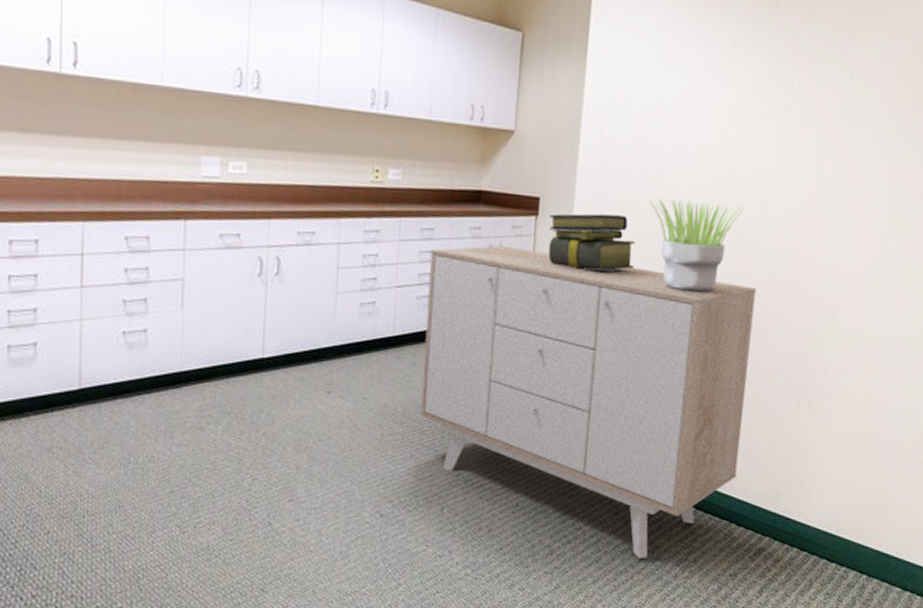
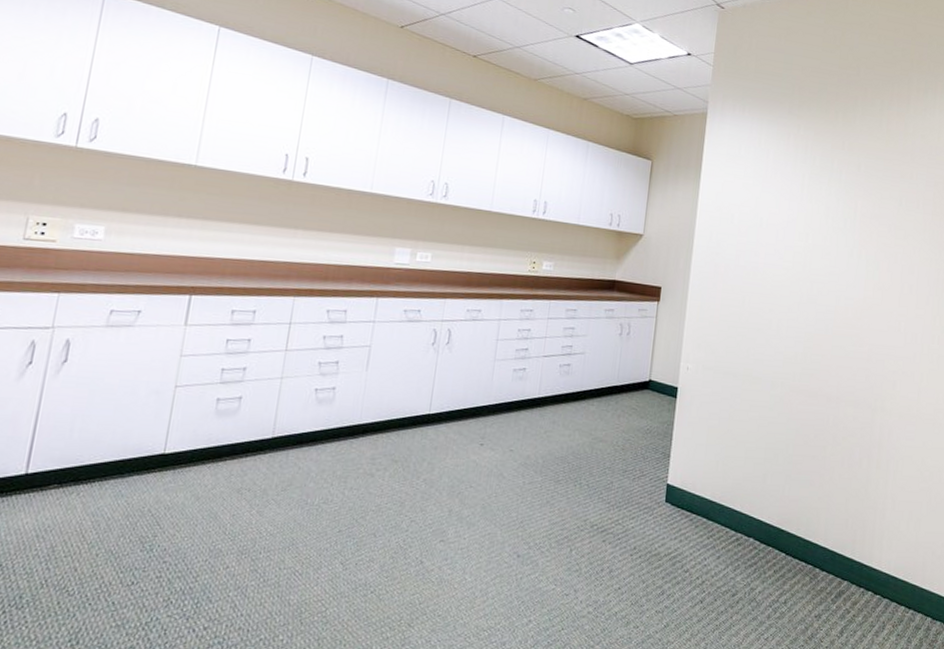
sideboard: present [420,246,756,558] -> none [556,325,832,599]
stack of books: present [548,213,635,271] -> none [667,300,736,347]
potted plant: present [648,197,745,292] -> none [746,289,822,367]

